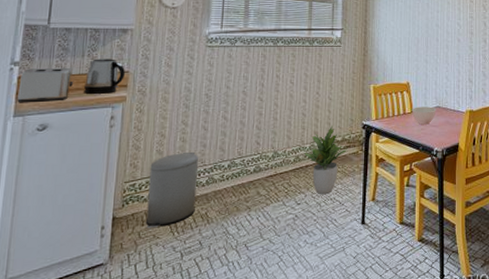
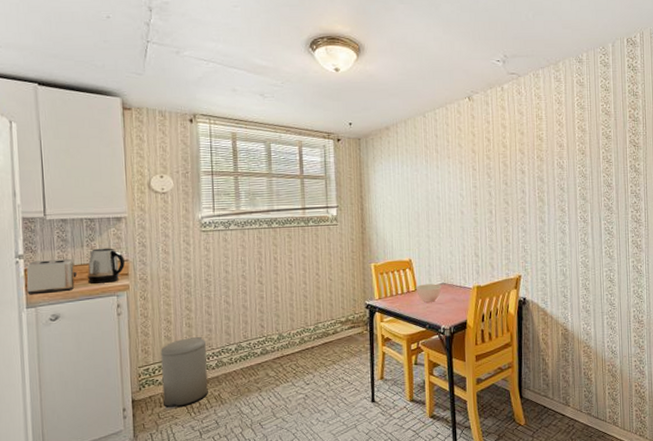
potted plant: present [305,125,347,195] -> none [309,306,352,375]

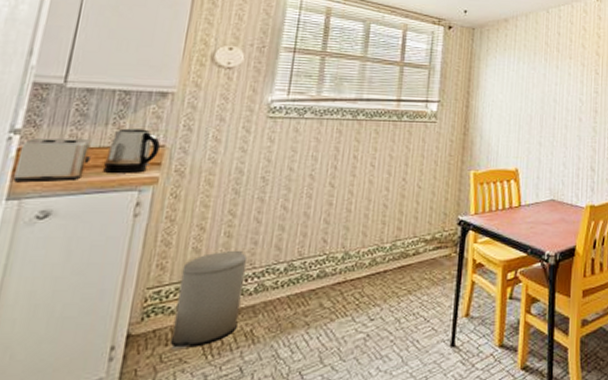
bowl: present [415,283,442,303] -> none [519,199,550,222]

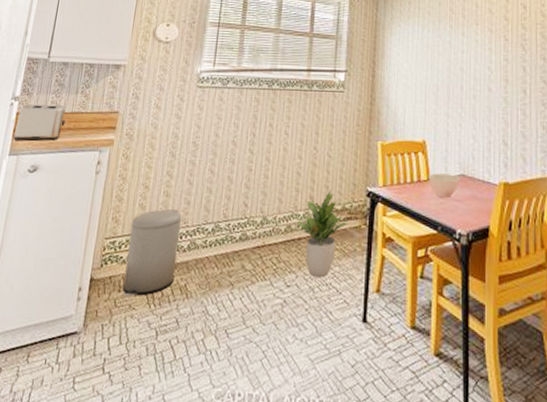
kettle: present [102,128,160,173] -> none [73,96,115,136]
potted plant: none [383,220,437,309] -> present [297,190,348,278]
bowl: none [519,199,550,222] -> present [428,173,460,198]

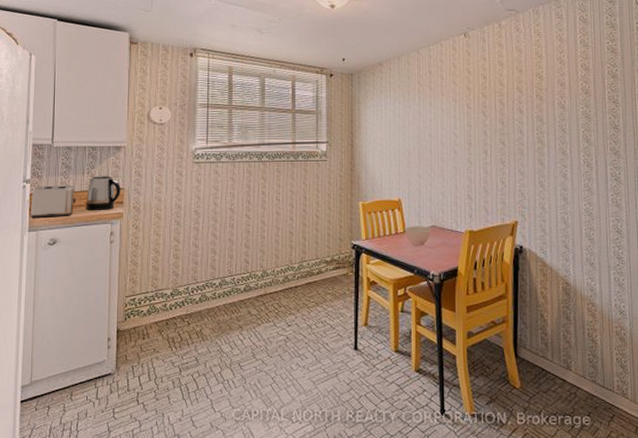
kettle: none [73,96,115,136] -> present [85,176,120,210]
pedal bin: present [122,209,182,297] -> none [147,269,192,343]
potted plant: present [297,190,348,278] -> none [293,245,337,317]

